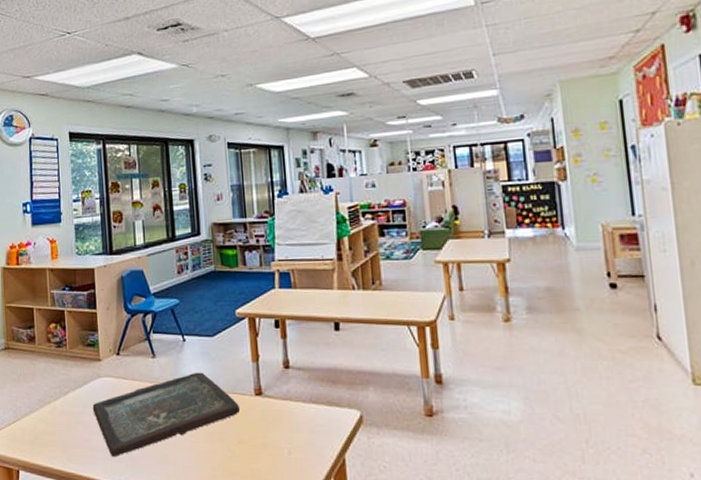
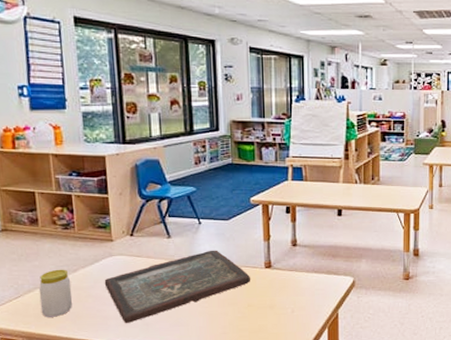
jar: none [33,391,64,445] -> present [38,269,73,317]

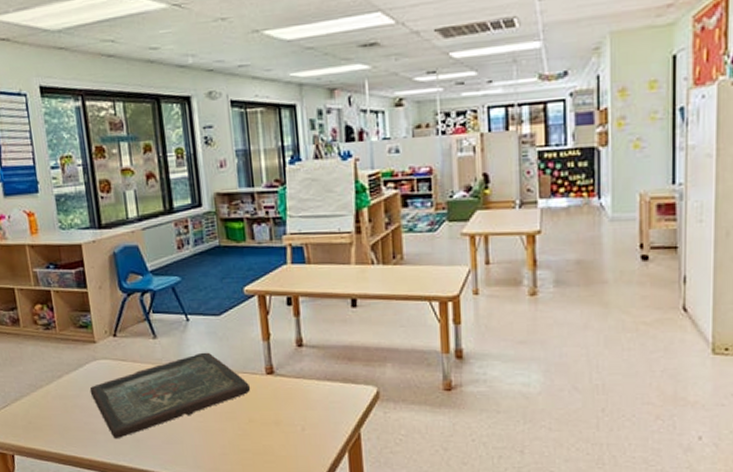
jar: present [38,269,73,317] -> none [24,375,60,429]

